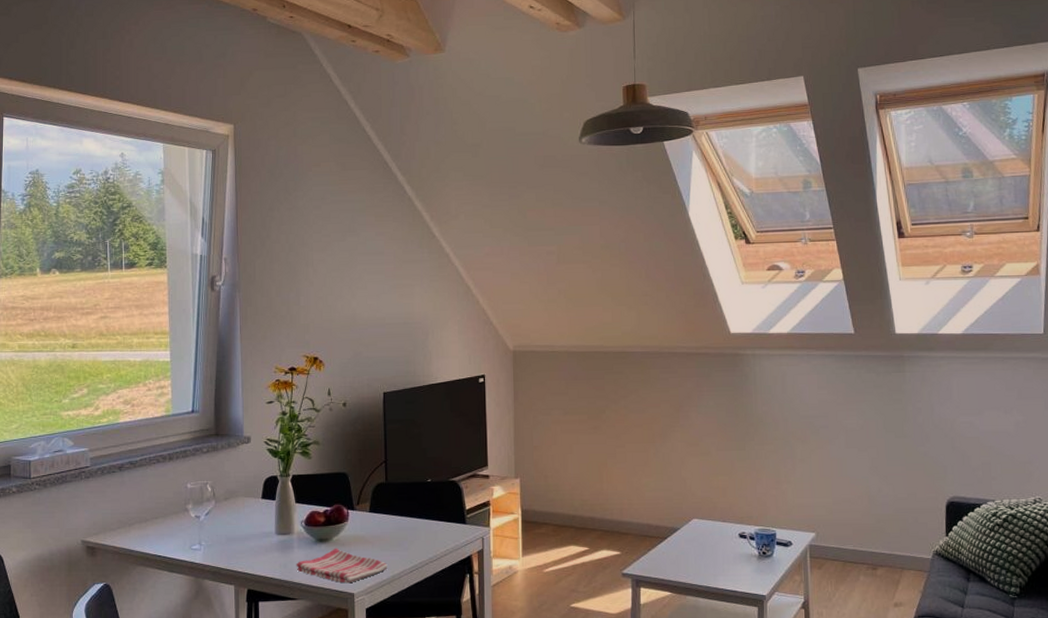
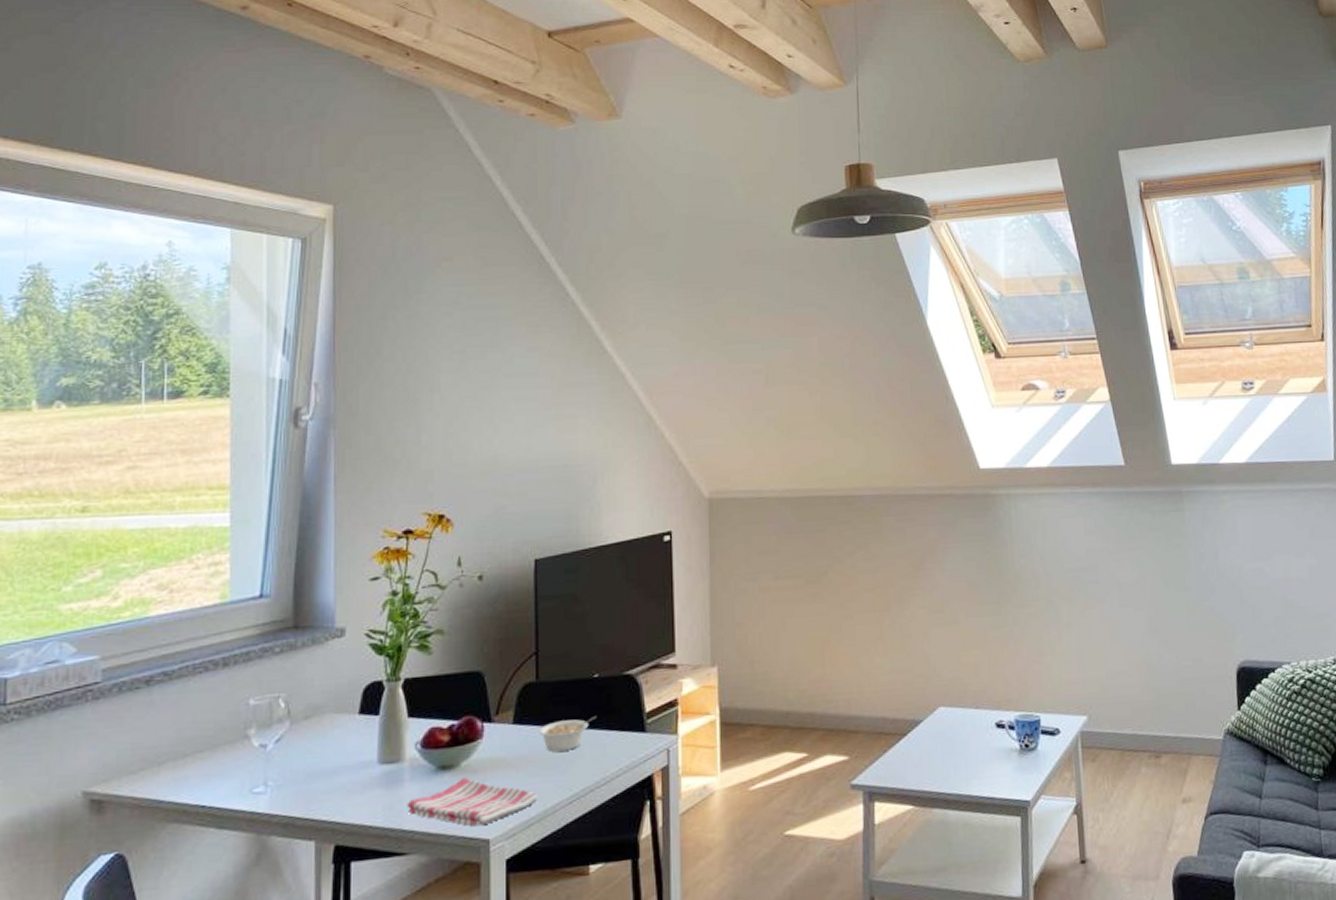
legume: none [388,510,430,534] -> present [539,716,597,752]

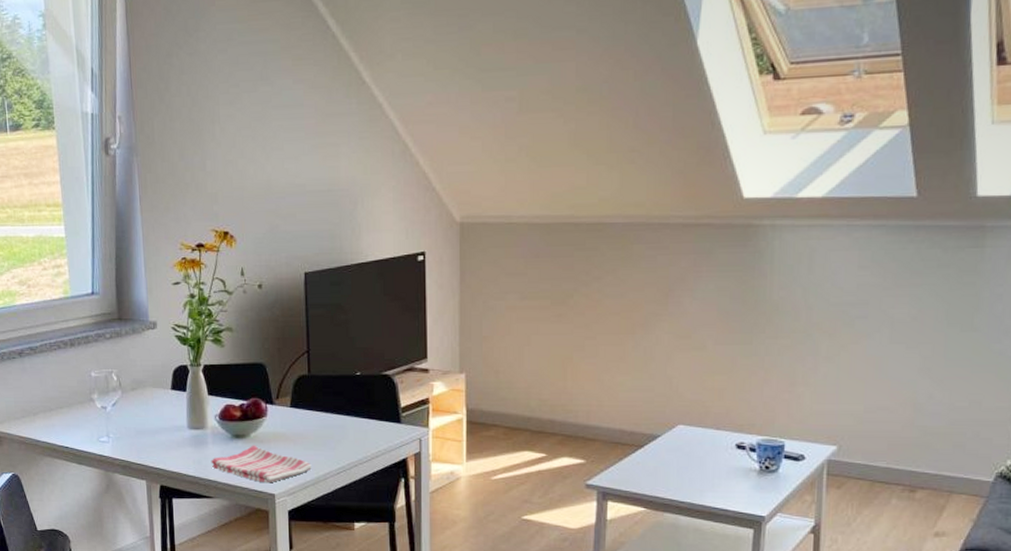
legume: present [539,716,597,752] -> none [311,407,359,432]

